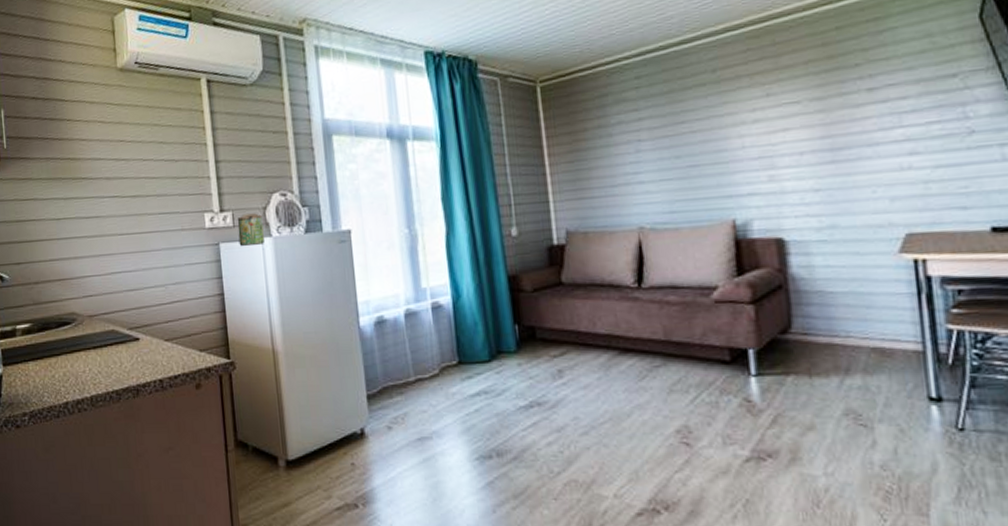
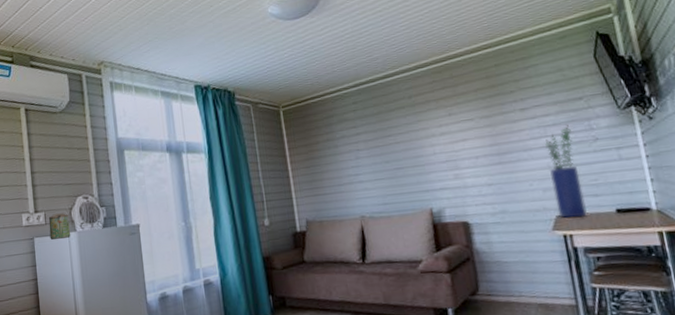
vase: none [898,110,949,238] -> present [545,124,587,219]

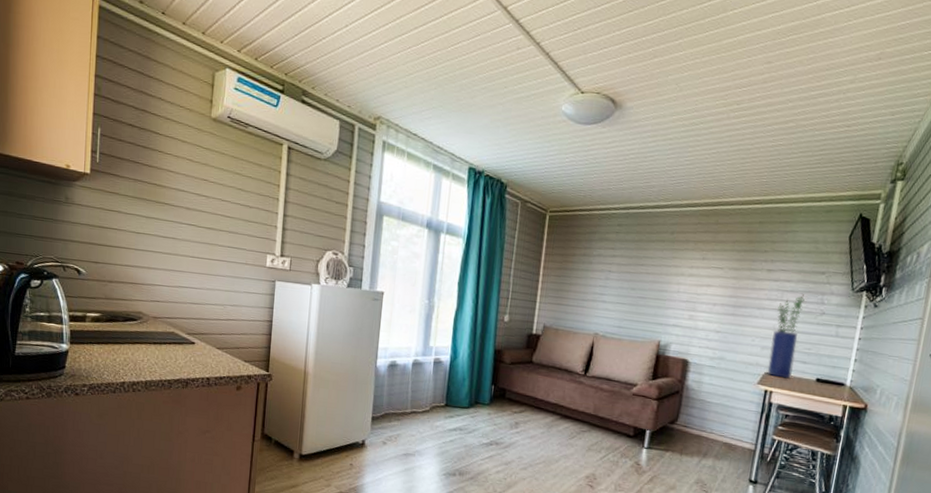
canister: present [48,213,70,241] -> none [292,262,315,289]

